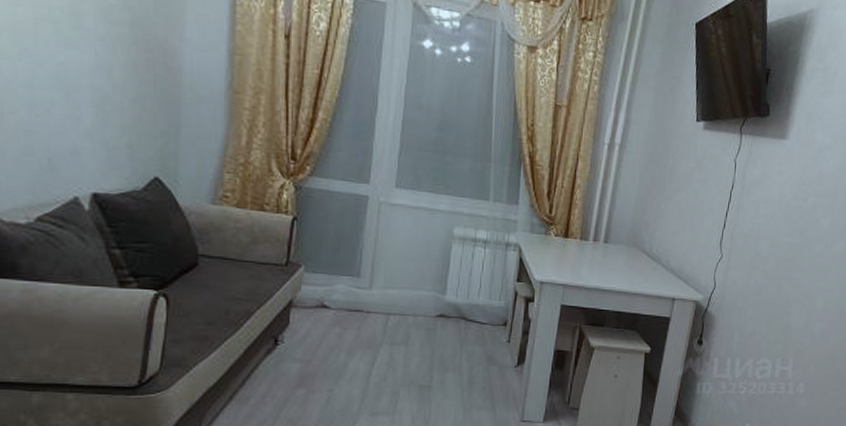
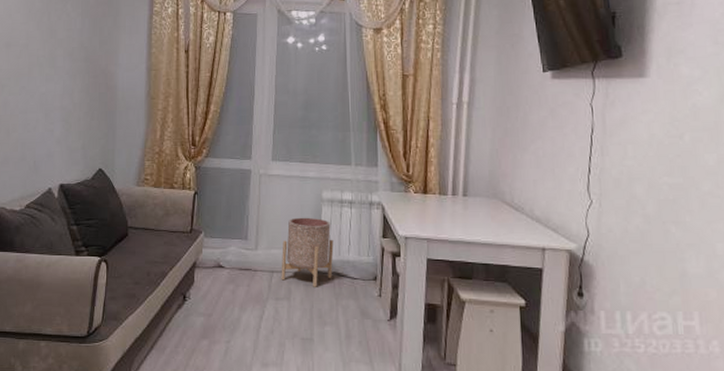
planter: none [399,254,463,332] -> present [281,217,334,287]

